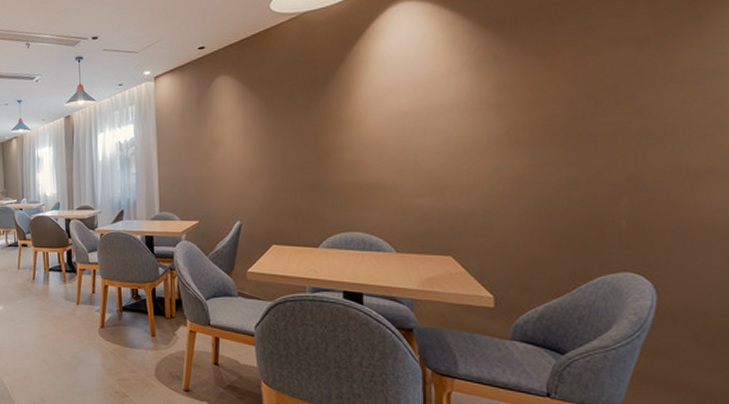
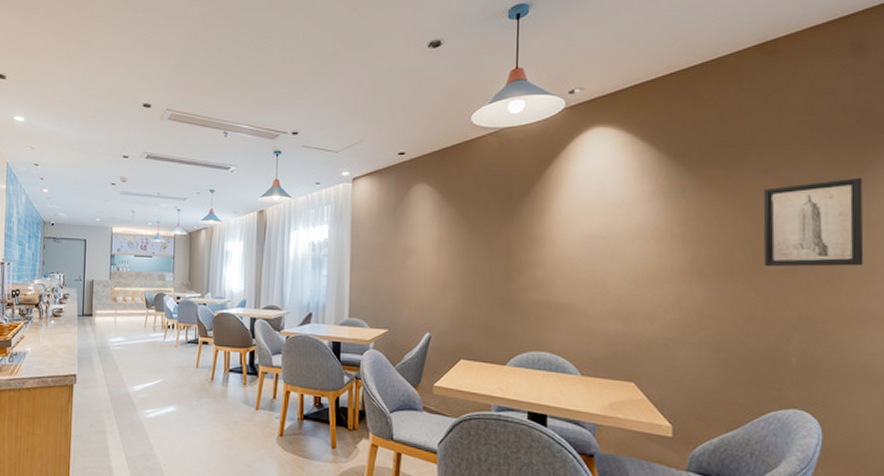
wall art: none [585,27,700,130] -> present [763,177,864,267]

